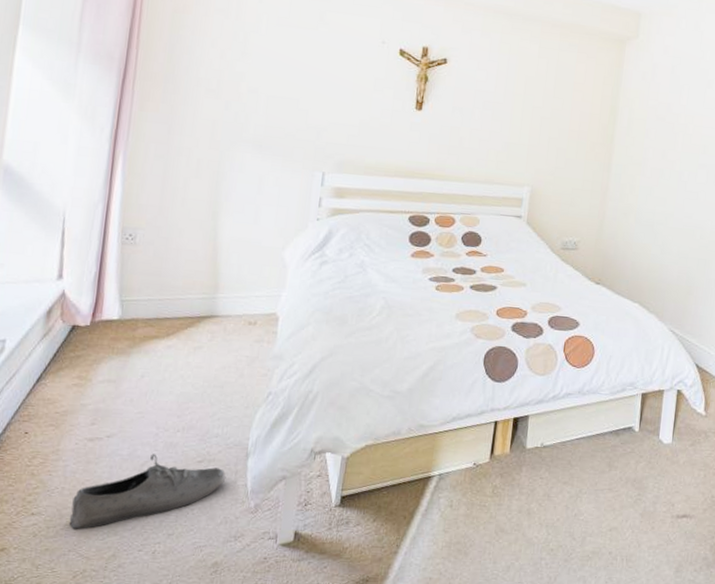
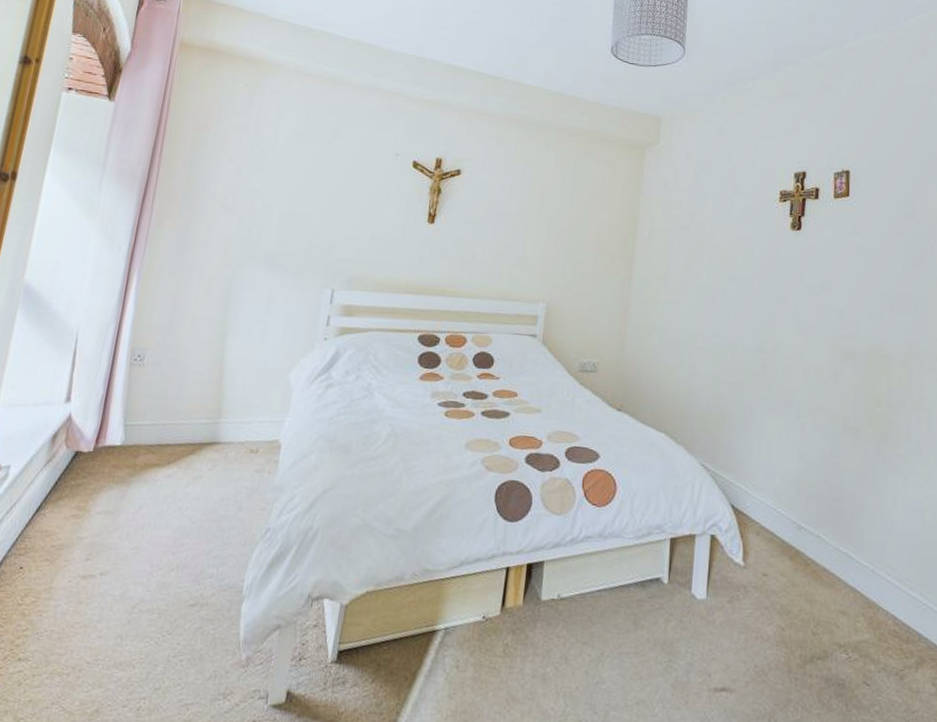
shoe: present [69,454,226,529] -> none [54,595,219,679]

